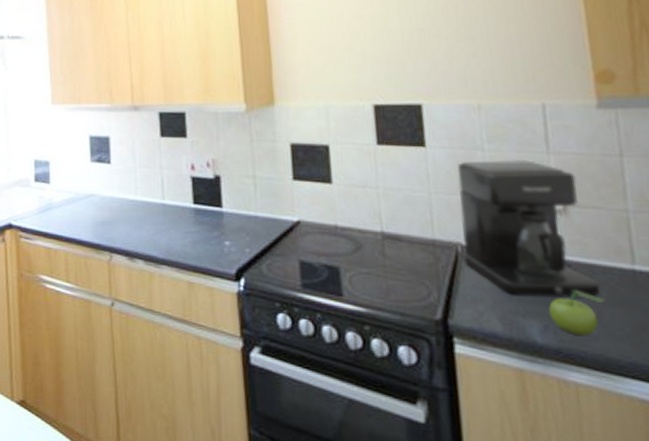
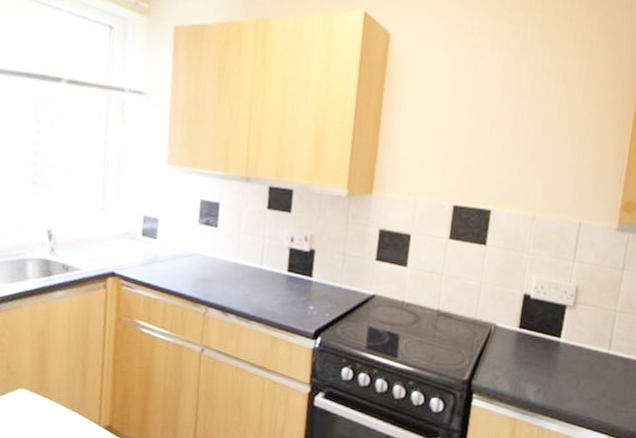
coffee maker: present [457,160,601,296] -> none [493,261,588,370]
fruit: present [548,290,606,337] -> none [544,365,584,398]

